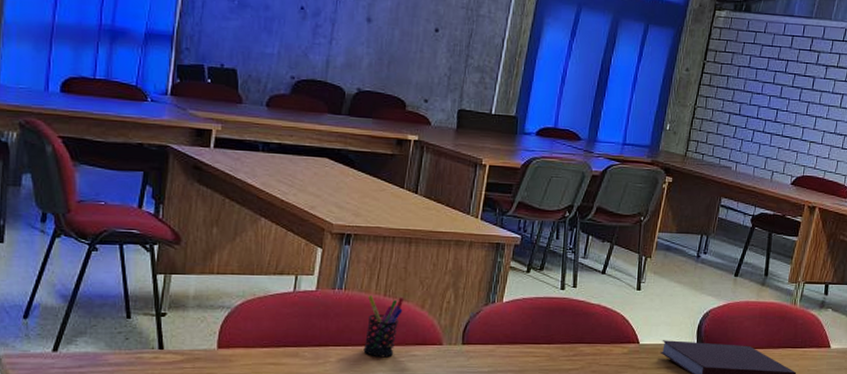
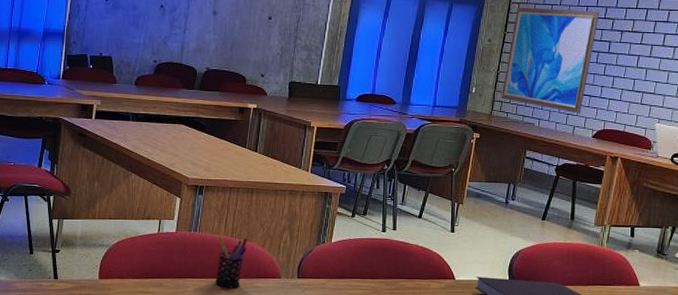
wall art: none [698,32,806,158] -> present [502,7,600,114]

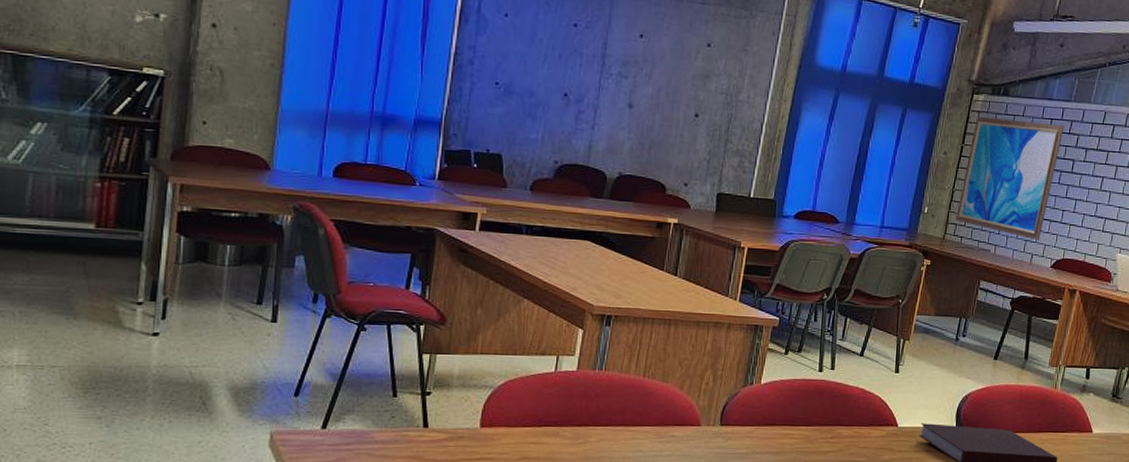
pen holder: present [215,236,247,289] -> none [623,375,663,438]

